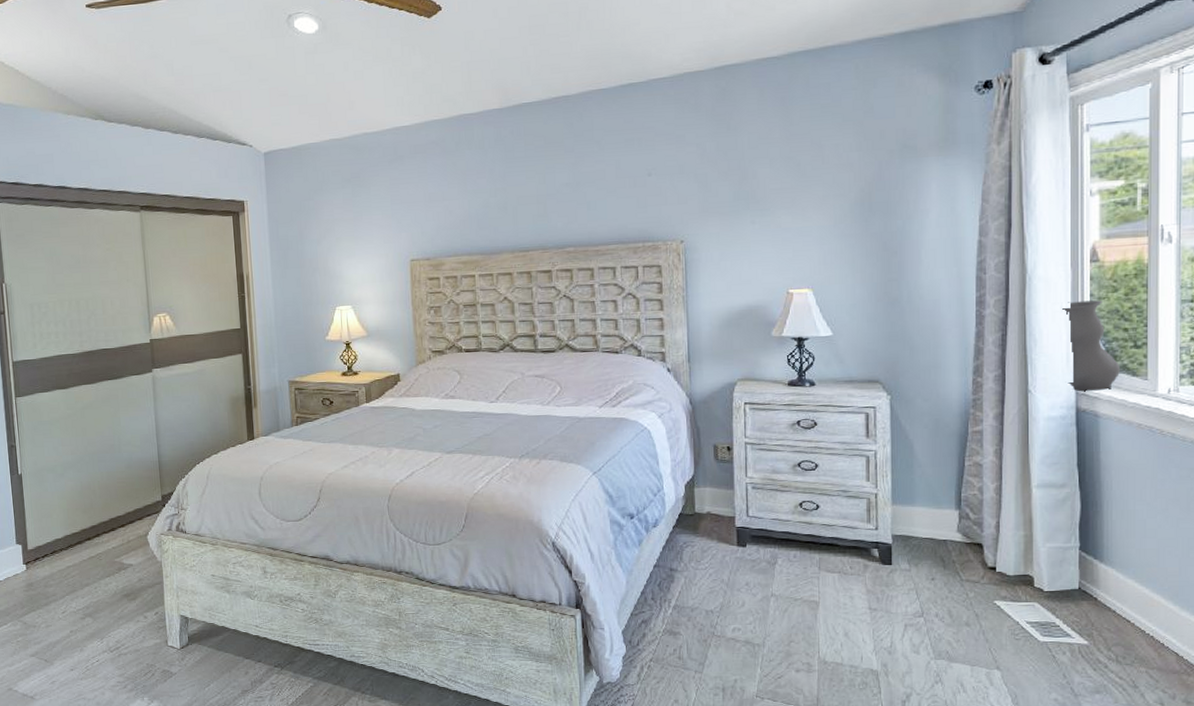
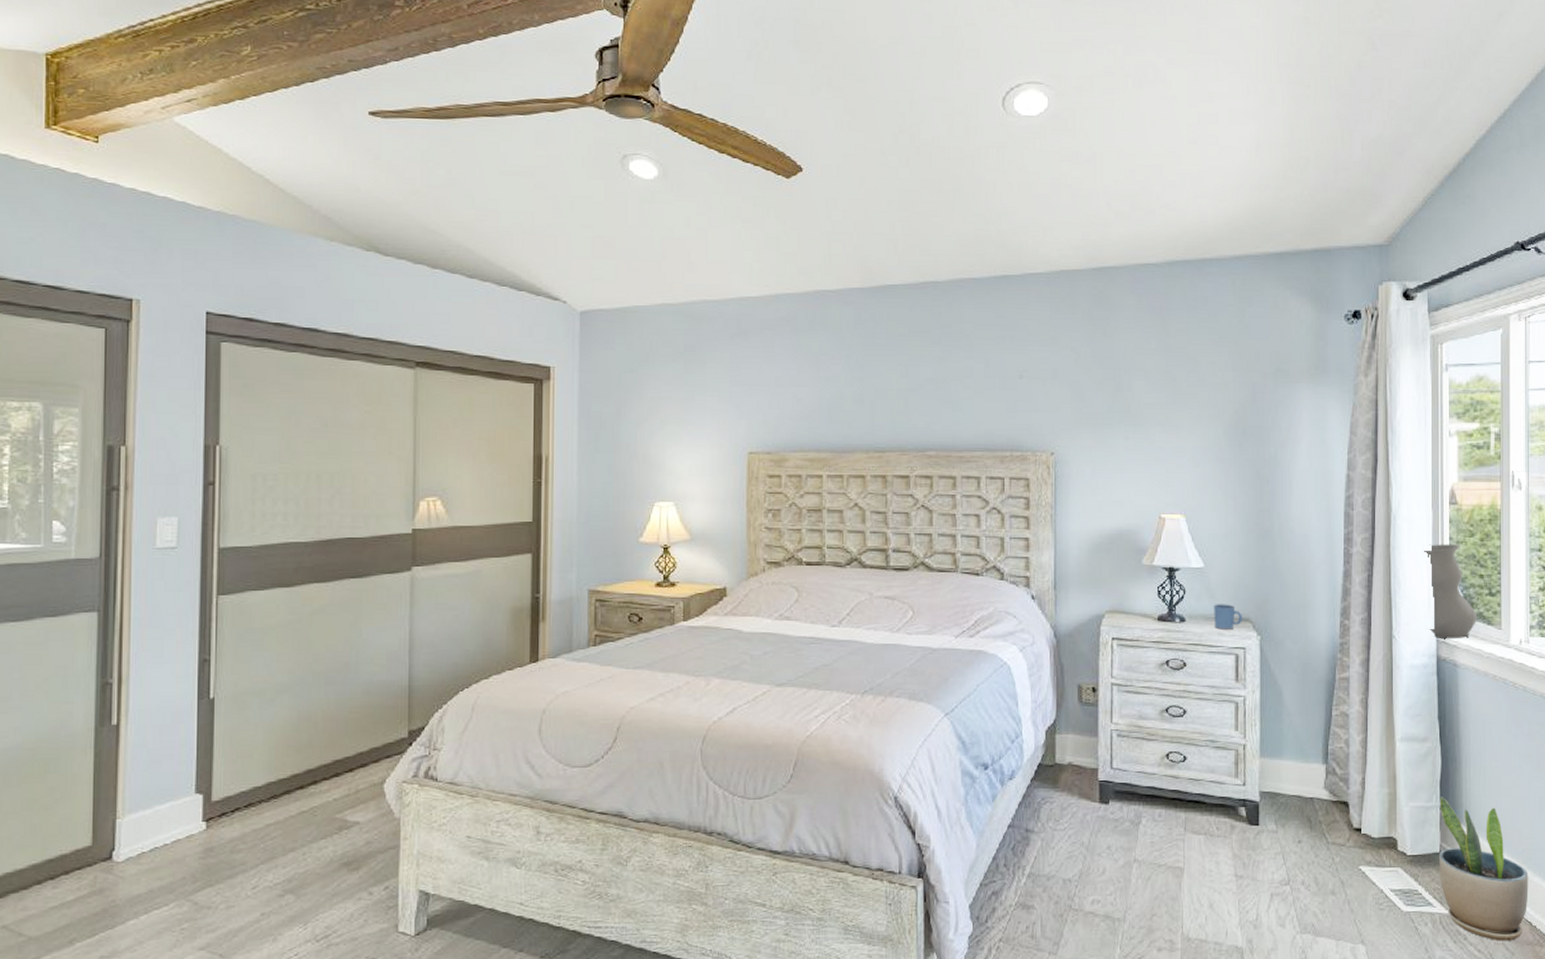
mug: none [843,368,872,393] -> present [1214,604,1242,631]
potted plant: none [1077,538,1176,670] -> present [1438,797,1529,941]

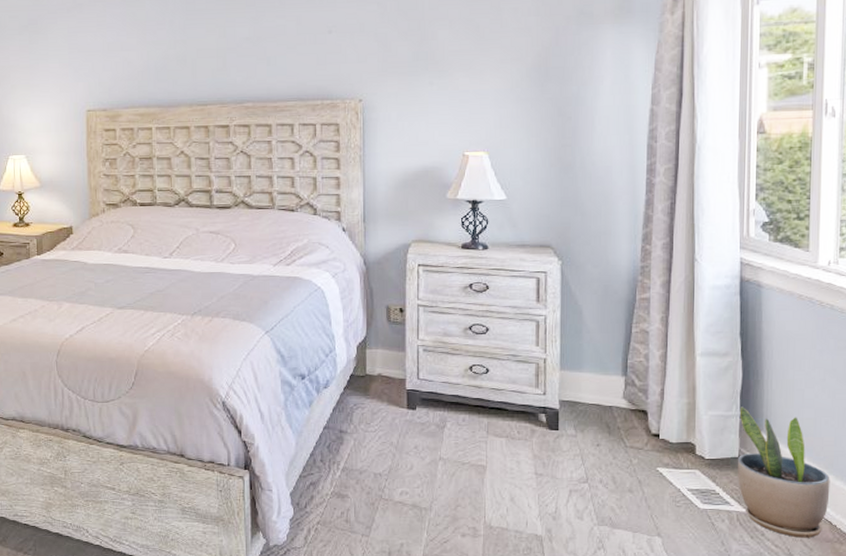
mug: present [1214,604,1242,631] -> none [516,232,544,257]
vase: present [1424,544,1478,640] -> none [729,172,784,262]

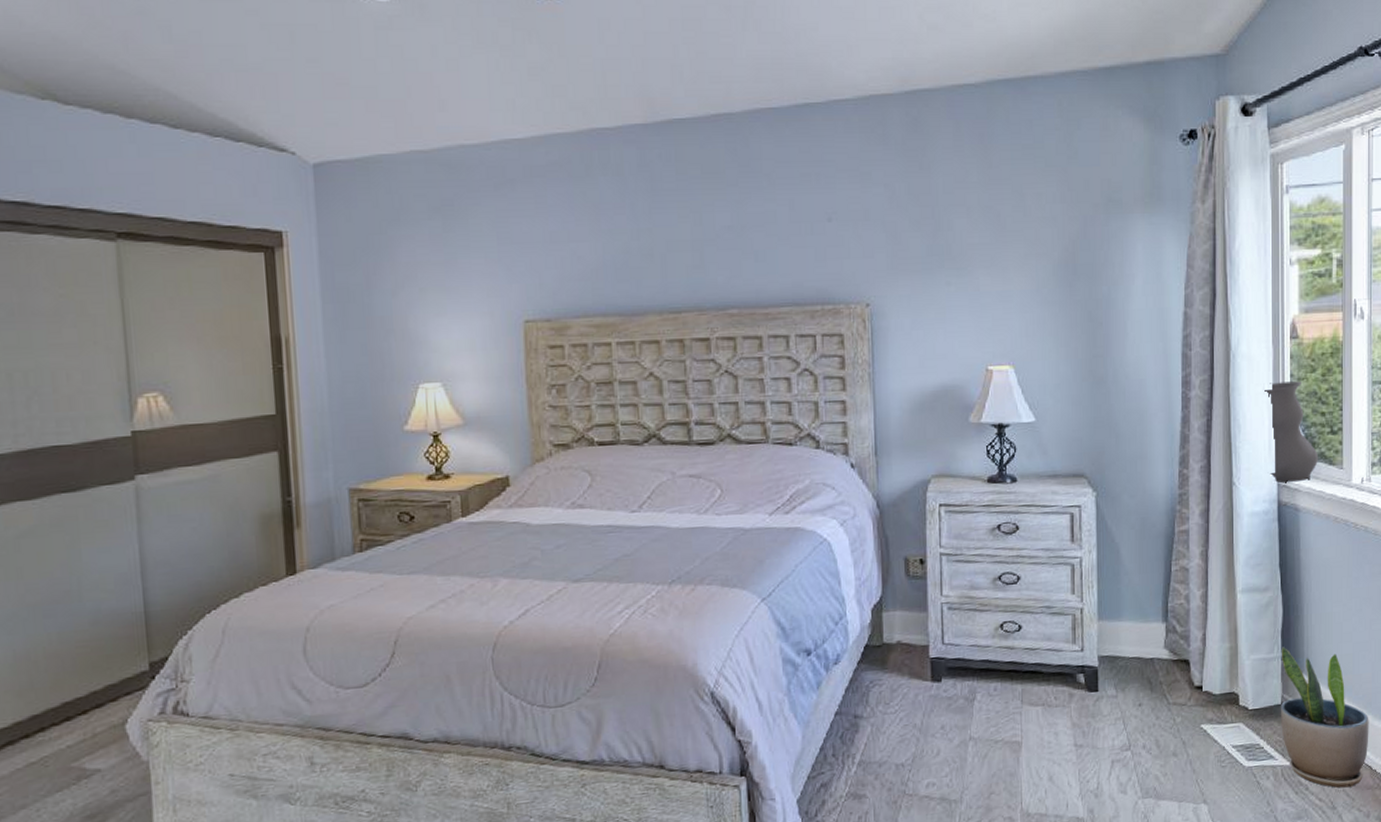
vase: none [729,172,784,262] -> present [1265,381,1319,483]

